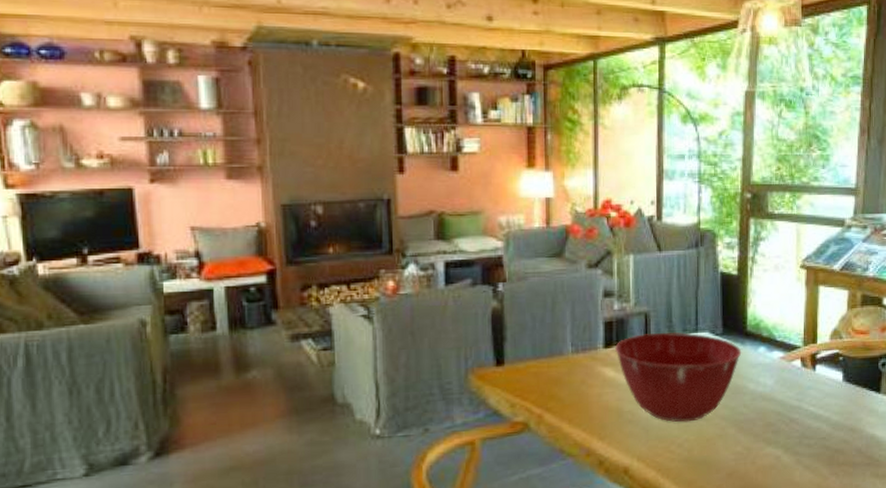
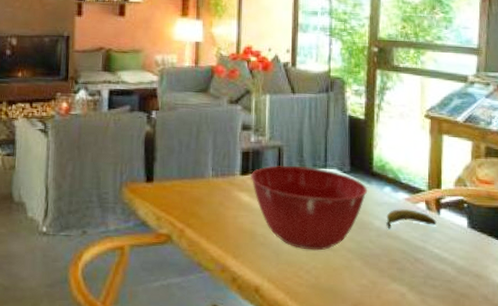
banana: none [761,368,812,392] -> present [386,209,437,229]

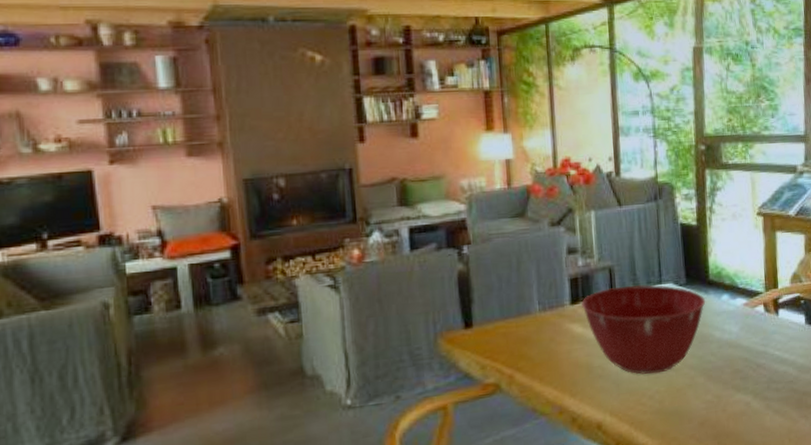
banana: present [386,209,437,229] -> none [726,314,776,339]

